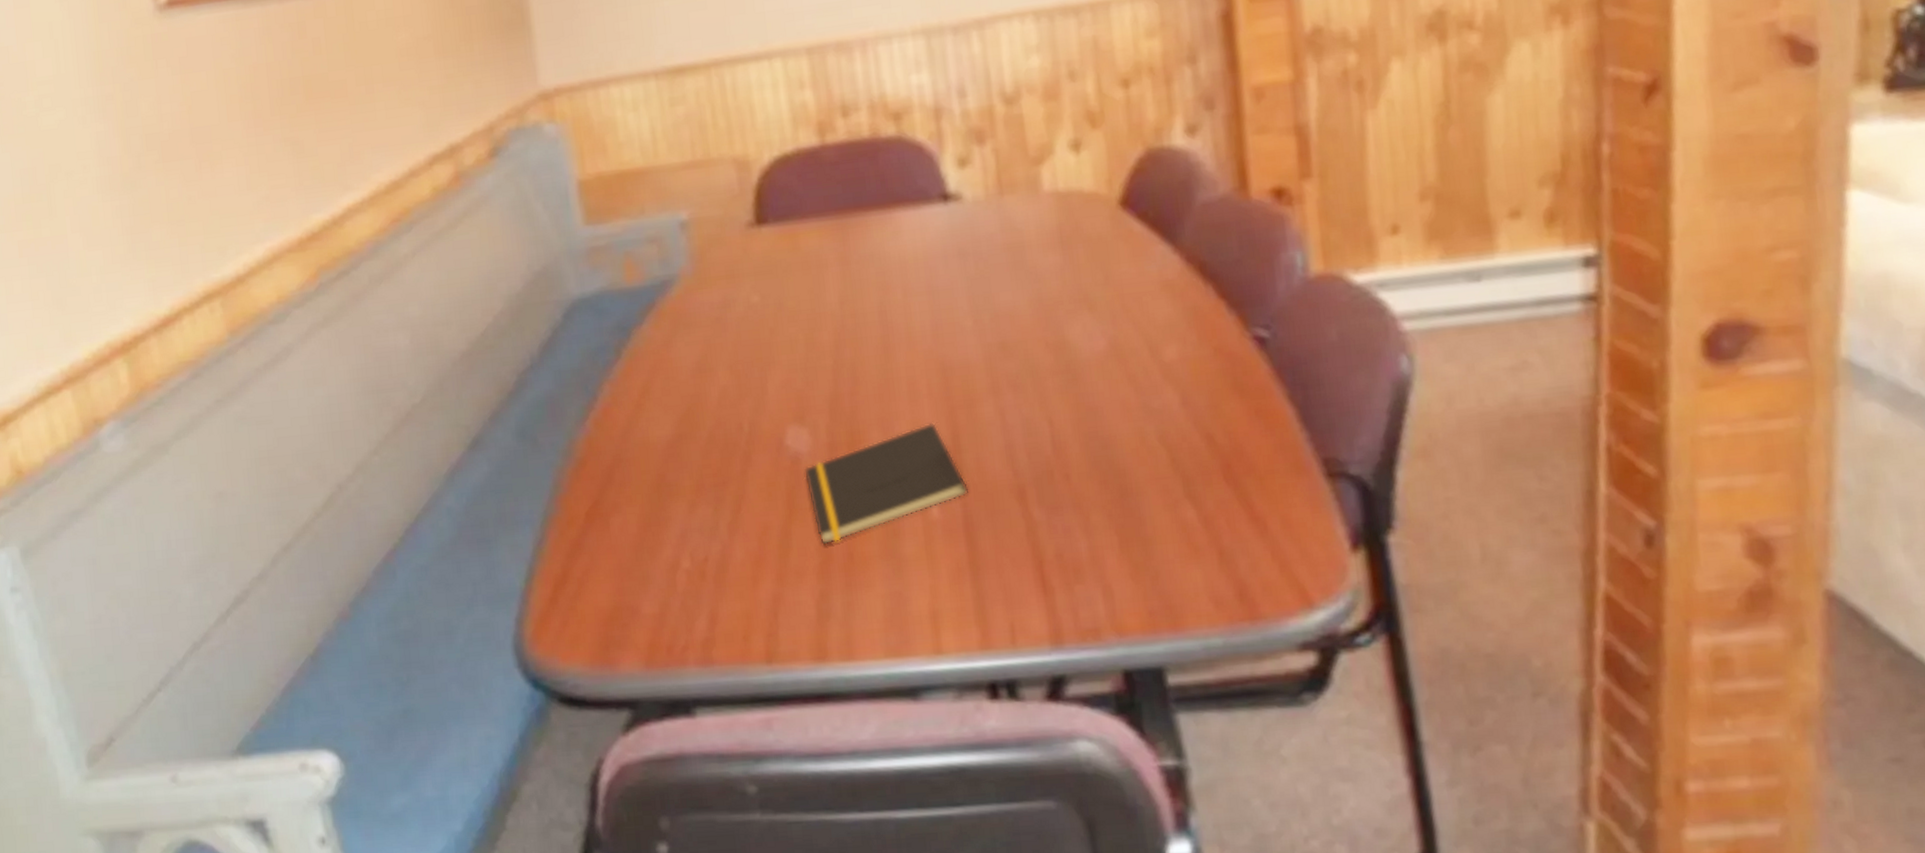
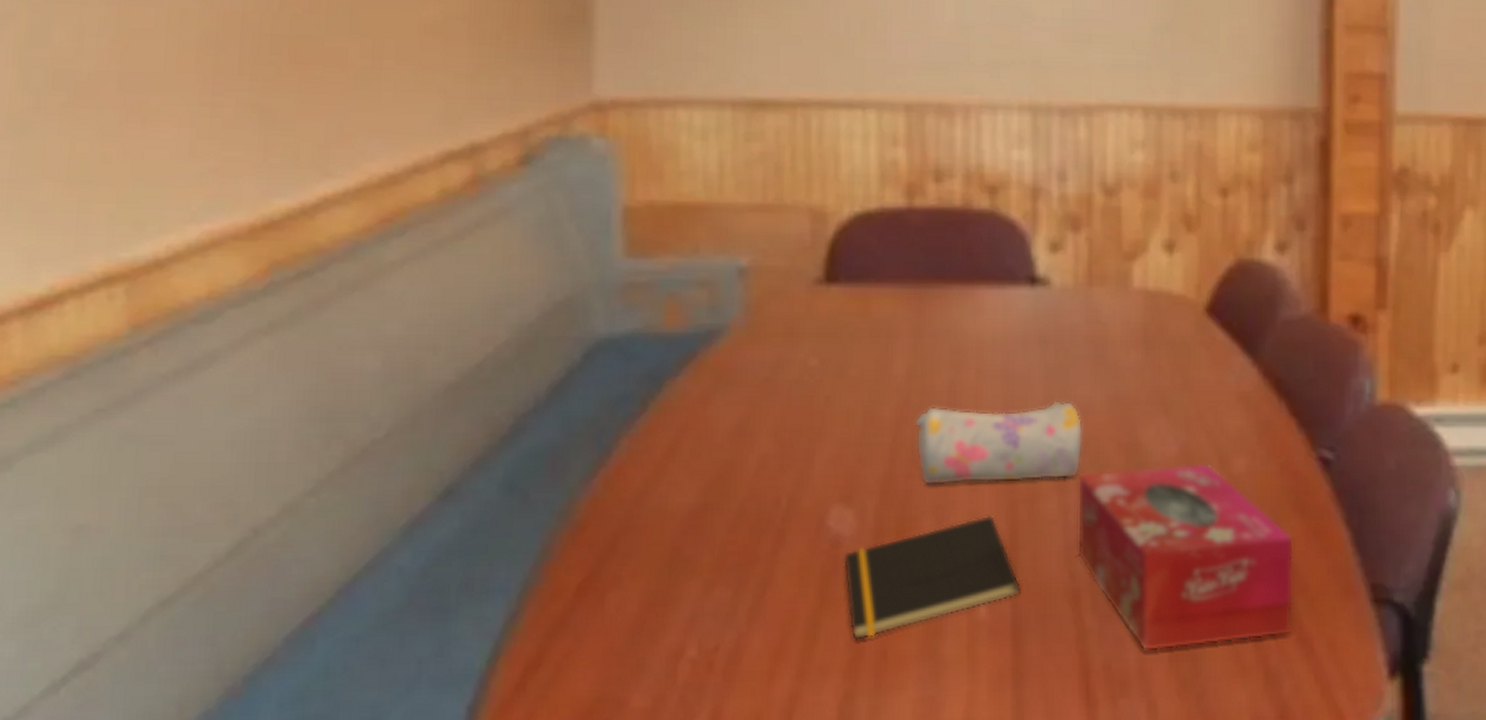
pencil case: none [852,309,1013,400] -> present [915,401,1083,485]
tissue box: none [1010,353,1243,539] -> present [1077,462,1294,652]

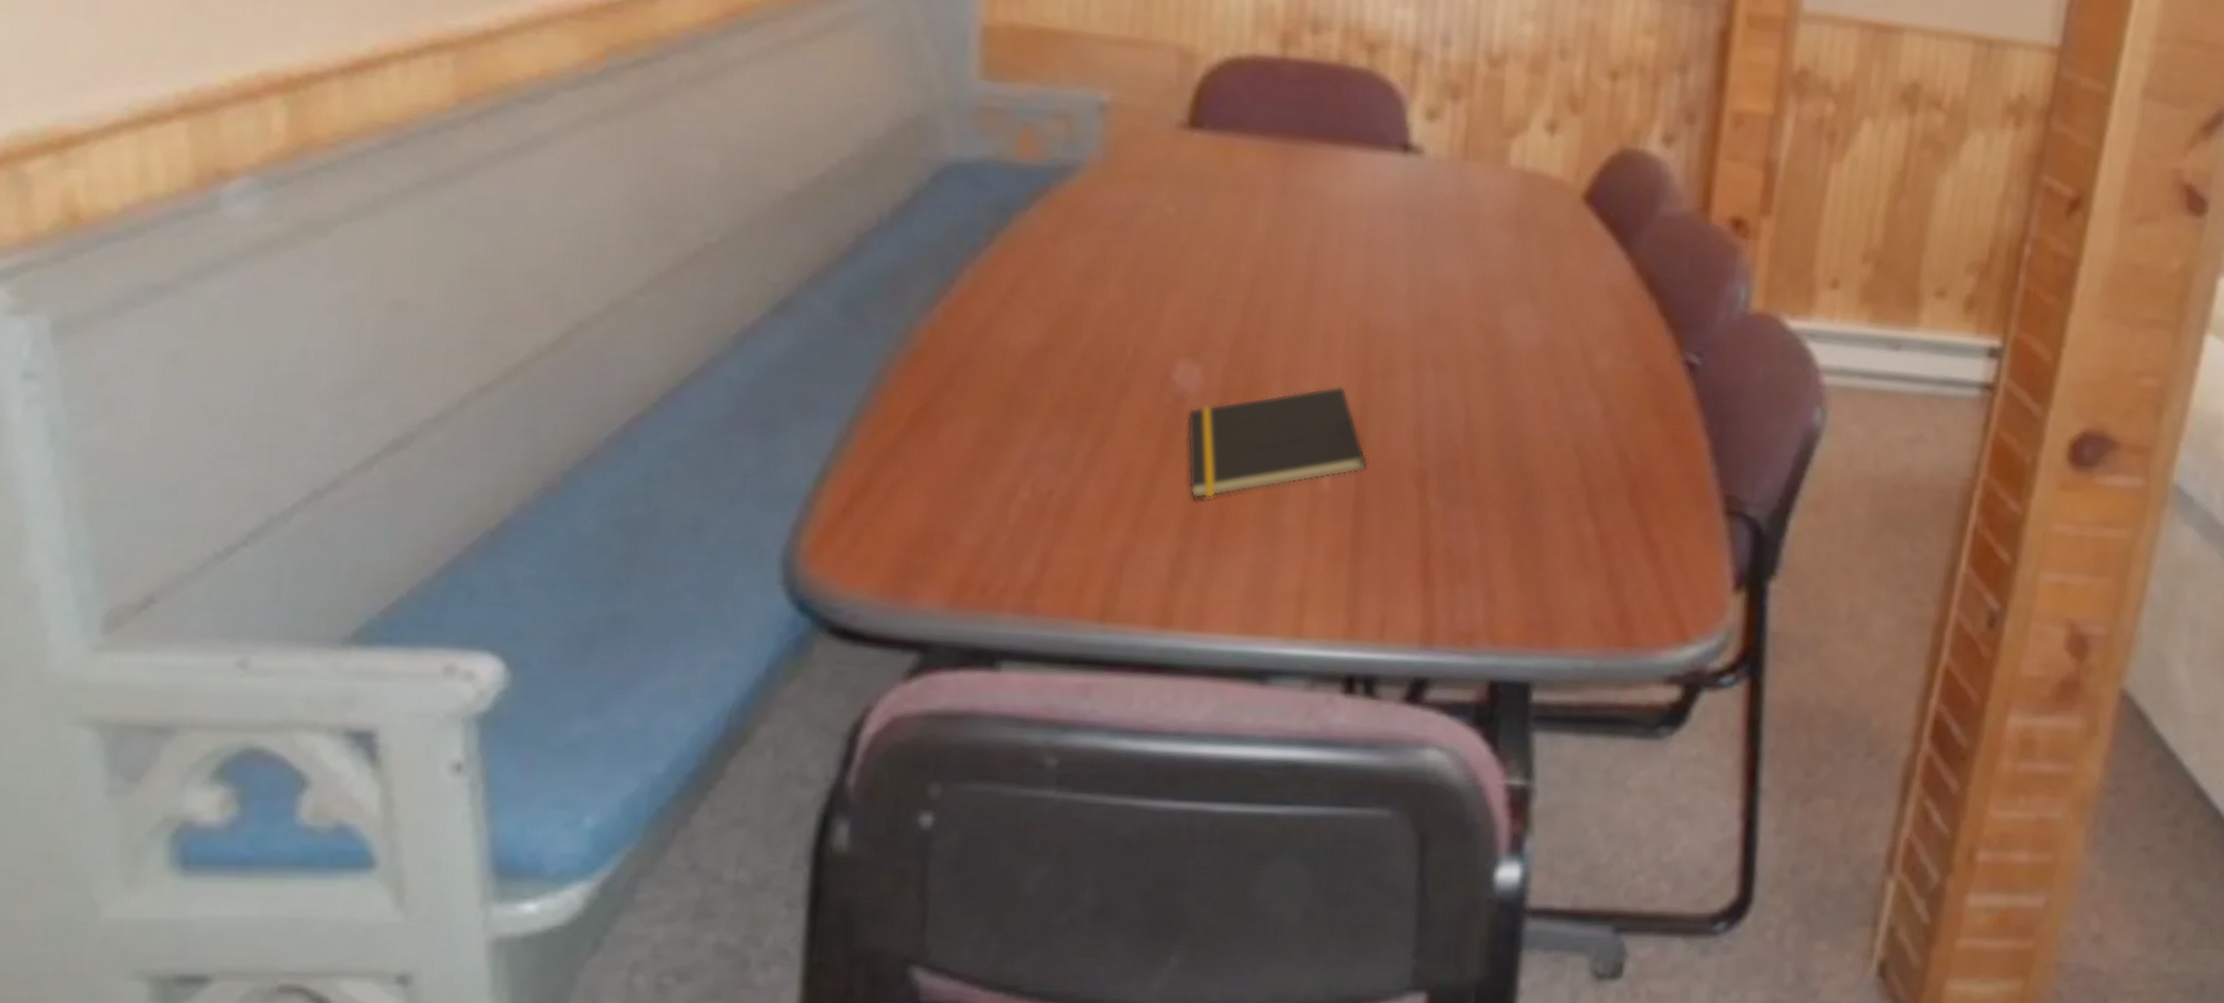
pencil case: present [915,401,1083,485] -> none [1270,269,1445,357]
tissue box: present [1077,462,1294,652] -> none [1427,352,1652,541]

